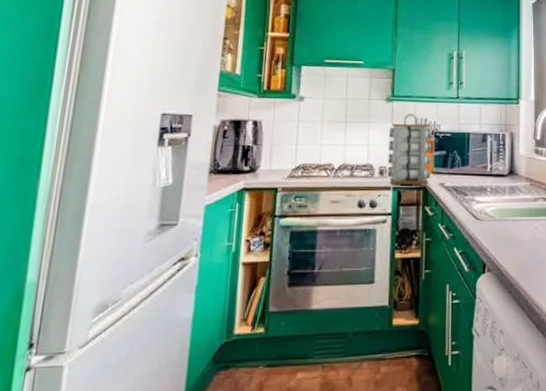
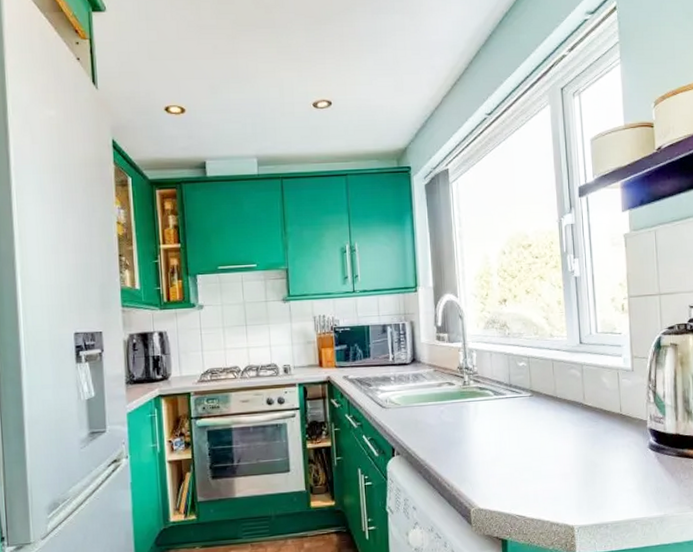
spice rack: present [387,114,432,186] -> none [288,311,334,382]

